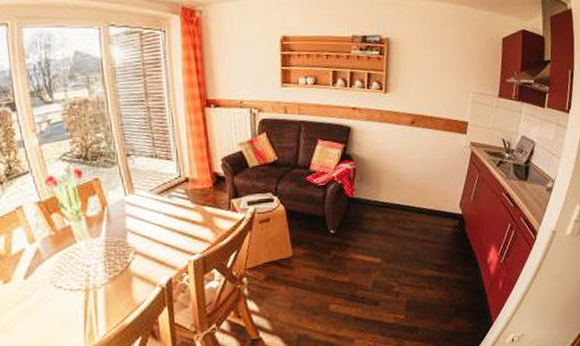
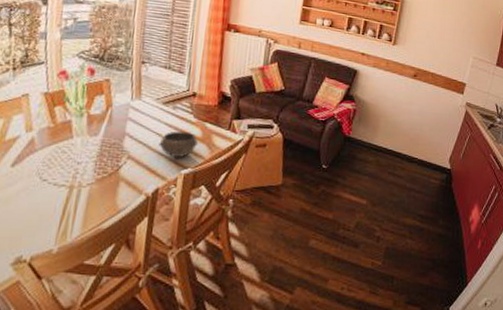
bowl: none [162,218,202,246] -> present [159,131,199,158]

